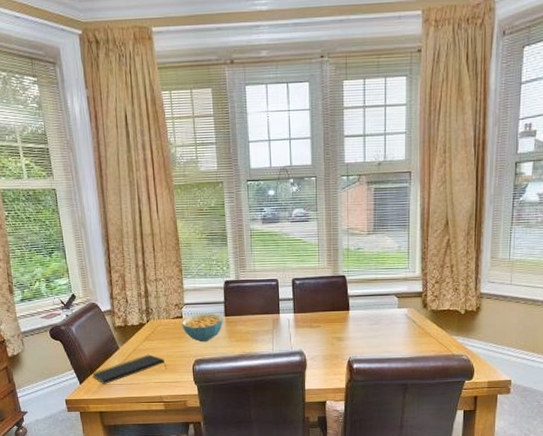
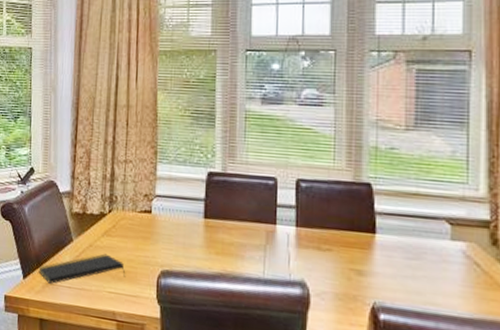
cereal bowl: present [182,313,224,342] -> none [150,210,203,248]

